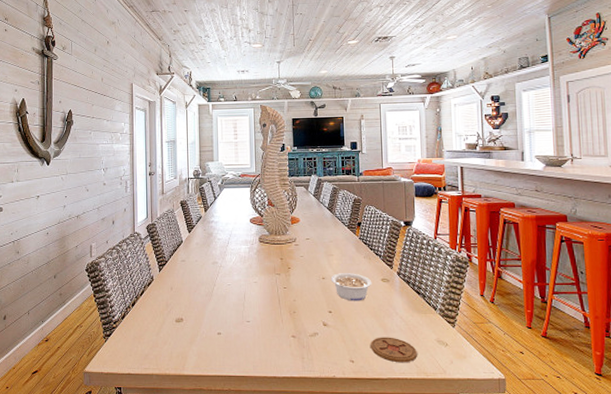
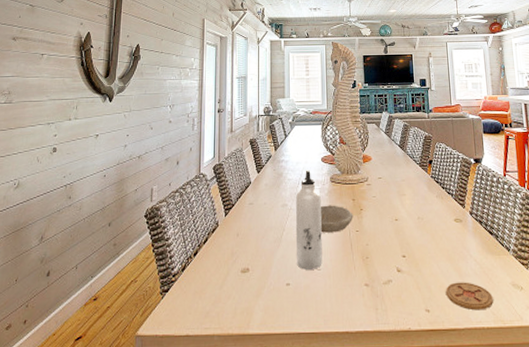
water bottle: none [226,230,251,321] -> present [296,170,322,270]
bowl: none [249,263,281,289] -> present [320,205,353,233]
legume: present [330,273,372,301] -> none [403,213,445,244]

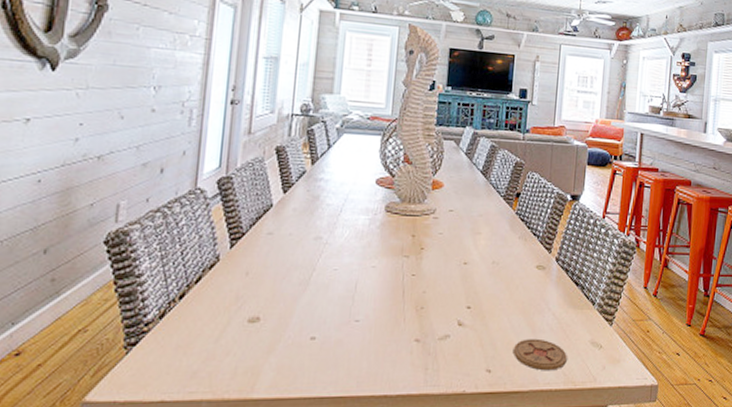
water bottle: present [296,170,322,270] -> none [328,194,370,320]
bowl: present [320,205,353,233] -> none [364,240,411,276]

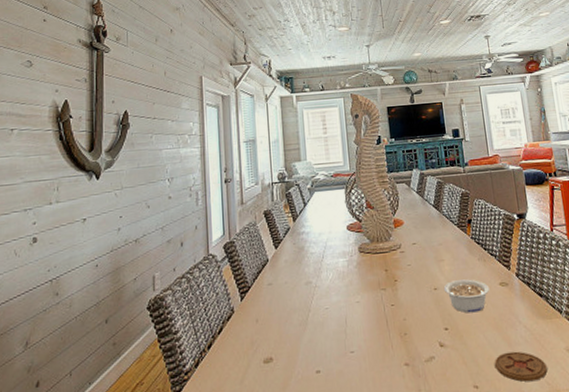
legume: none [474,257,525,294] -> present [443,279,490,313]

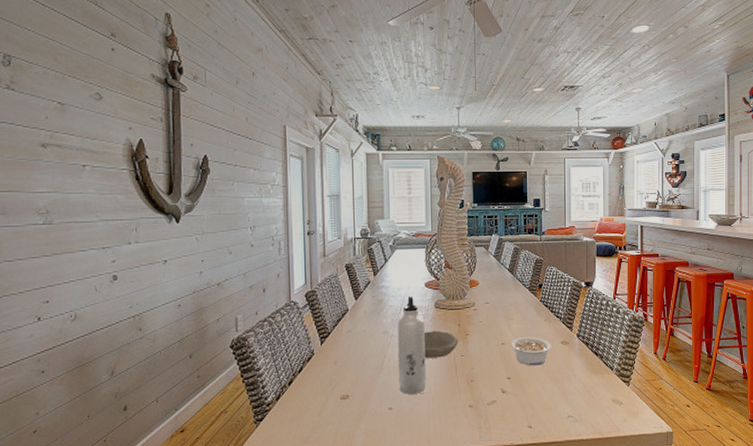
water bottle: none [321,240,356,354] -> present [398,296,426,394]
bowl: none [349,278,387,311] -> present [423,330,459,359]
coaster: present [495,351,547,382] -> none [549,399,593,425]

